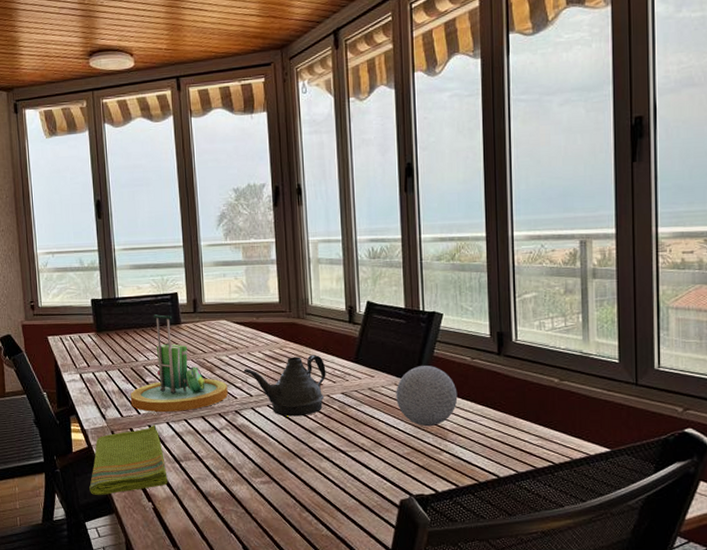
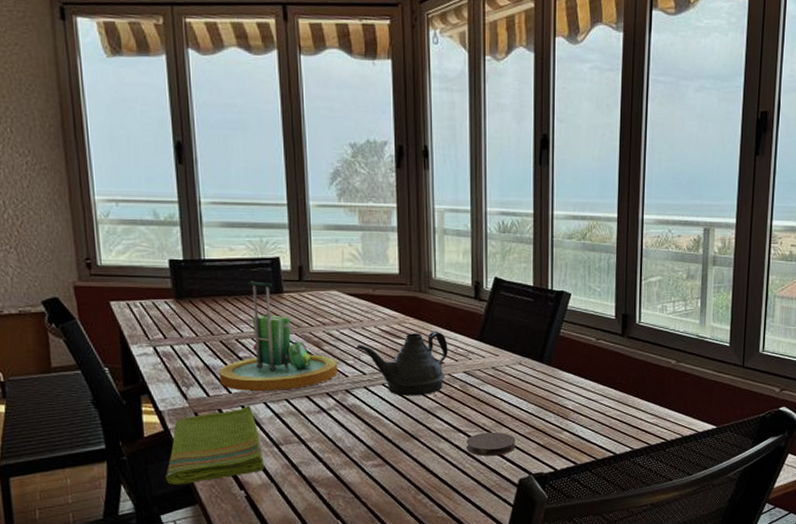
coaster: none [347,452,395,476] -> present [466,431,516,456]
decorative ball: present [396,366,458,427] -> none [520,345,581,406]

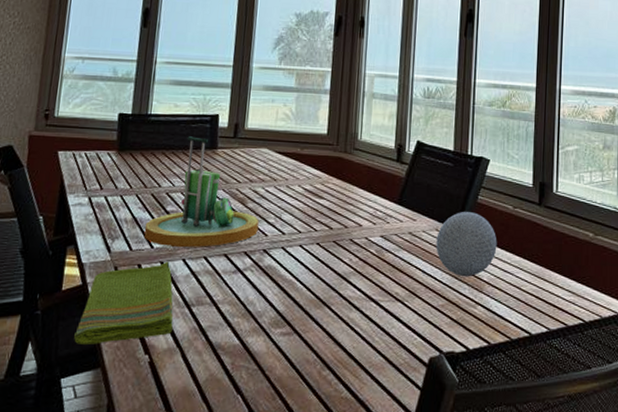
teapot: present [356,331,448,396] -> none [279,192,368,260]
coaster: present [466,431,516,456] -> none [377,302,428,329]
decorative ball: none [520,345,581,406] -> present [436,212,497,277]

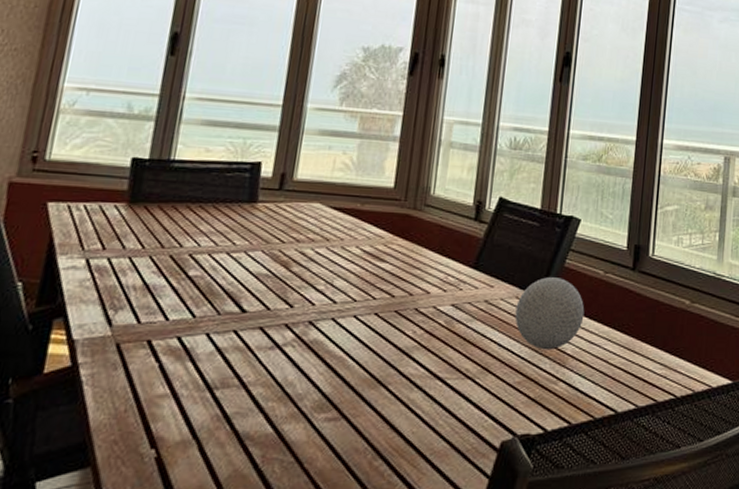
dish towel: present [74,261,173,345] -> none [56,336,191,439]
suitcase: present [144,136,259,247] -> none [157,187,305,319]

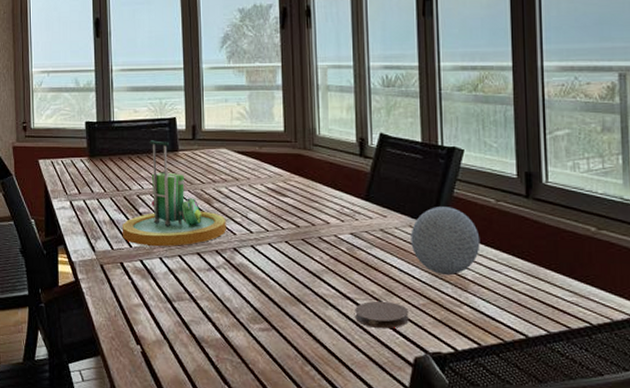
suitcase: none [157,187,305,319] -> present [122,140,226,246]
coaster: none [442,379,502,410] -> present [355,300,409,328]

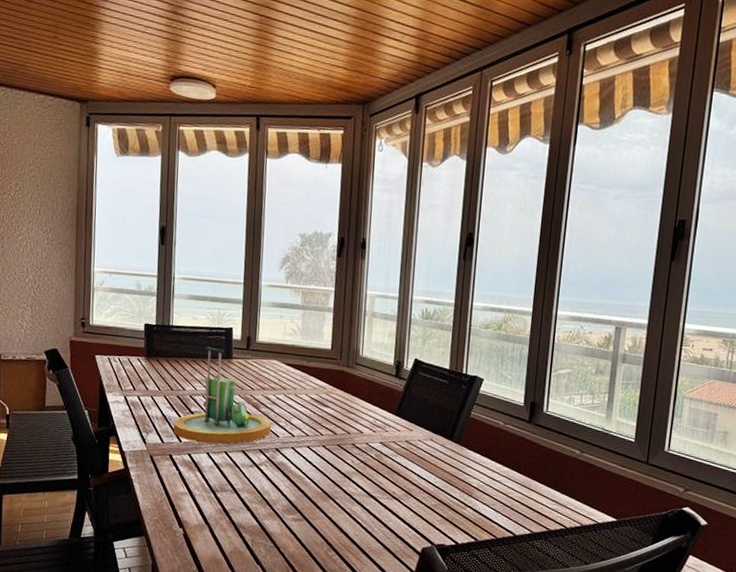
coaster: present [355,300,409,328] -> none [376,500,422,524]
decorative ball: present [411,207,480,276] -> none [430,425,488,483]

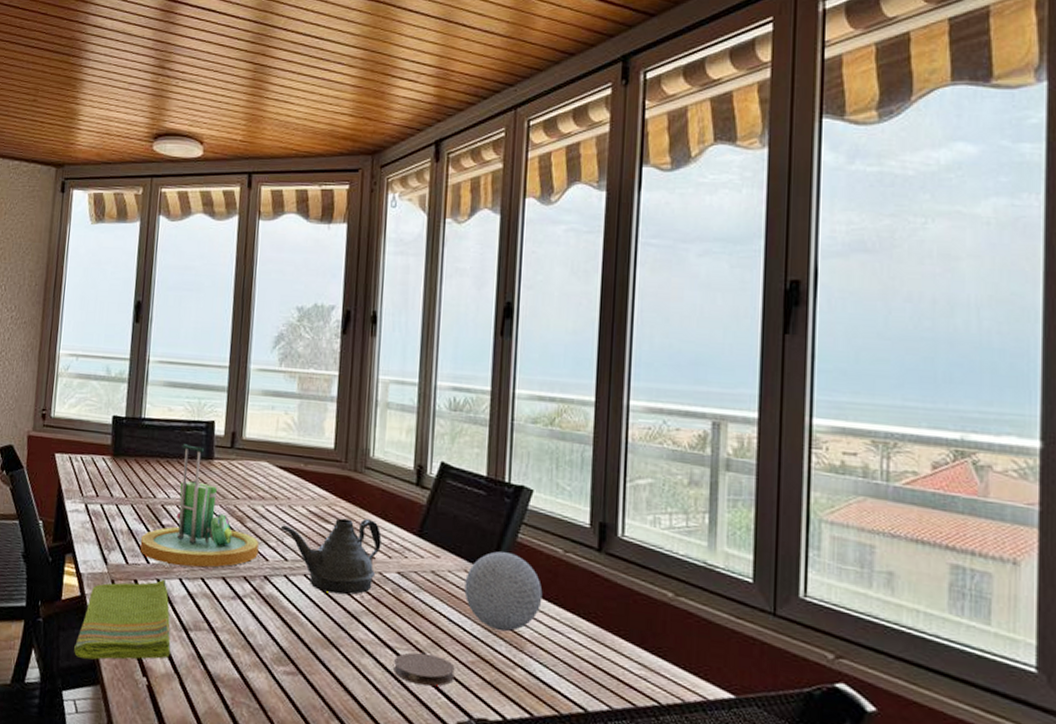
dish towel: none [121,453,202,517] -> present [74,579,171,660]
teapot: none [288,402,368,461] -> present [280,518,382,595]
coaster: none [376,500,422,524] -> present [394,652,455,687]
decorative ball: none [430,425,488,483] -> present [464,551,543,632]

